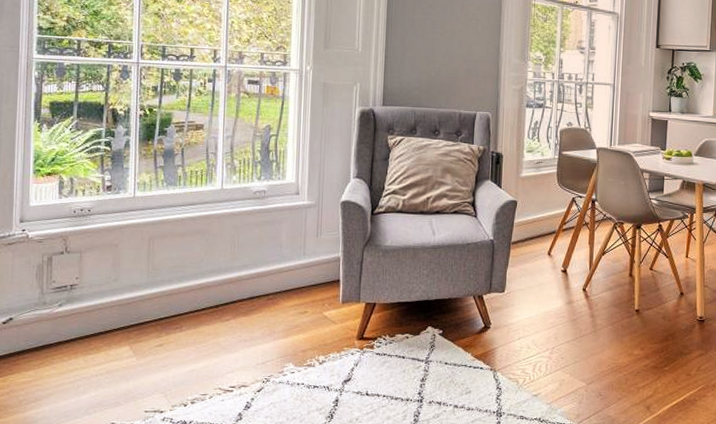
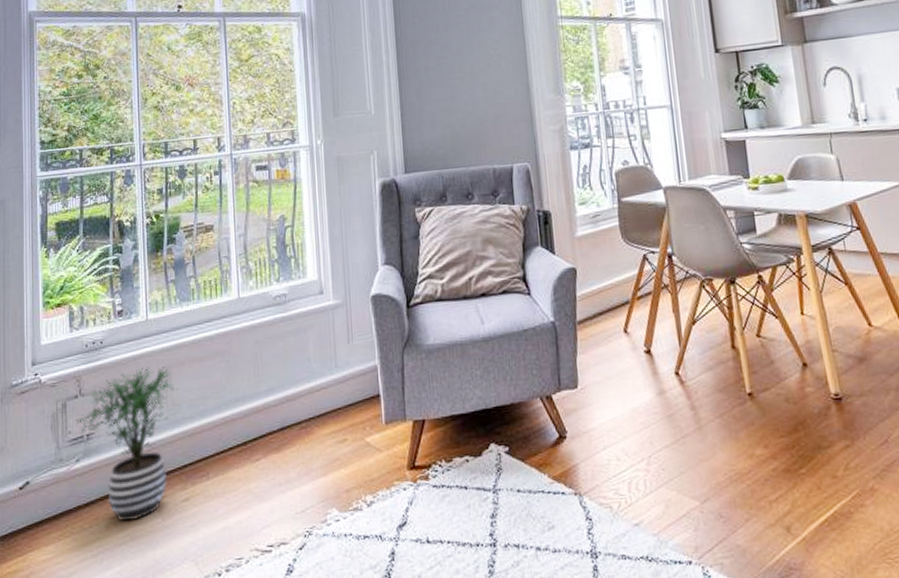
potted plant: none [59,235,160,358] -> present [75,366,178,522]

